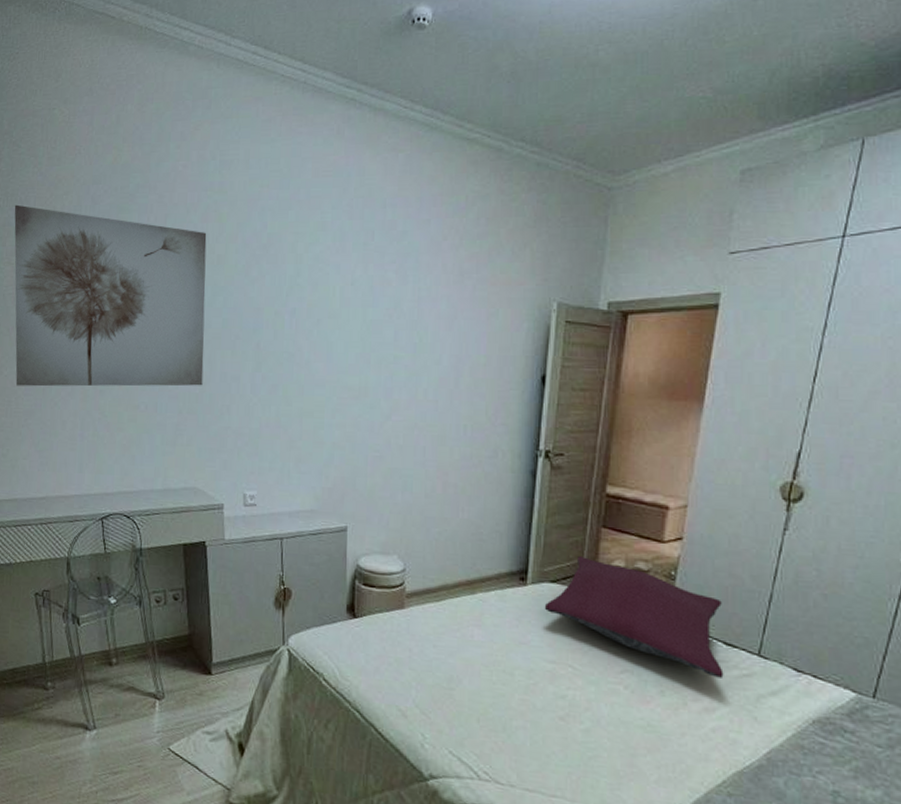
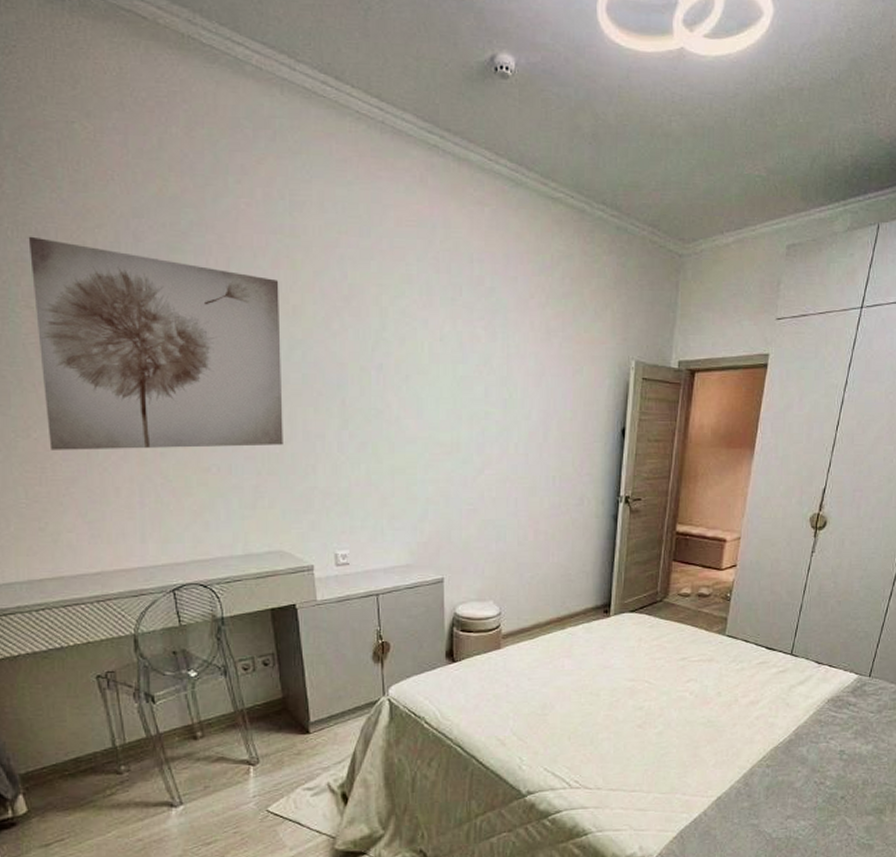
pillow: present [544,556,724,678] -> none [625,588,765,676]

